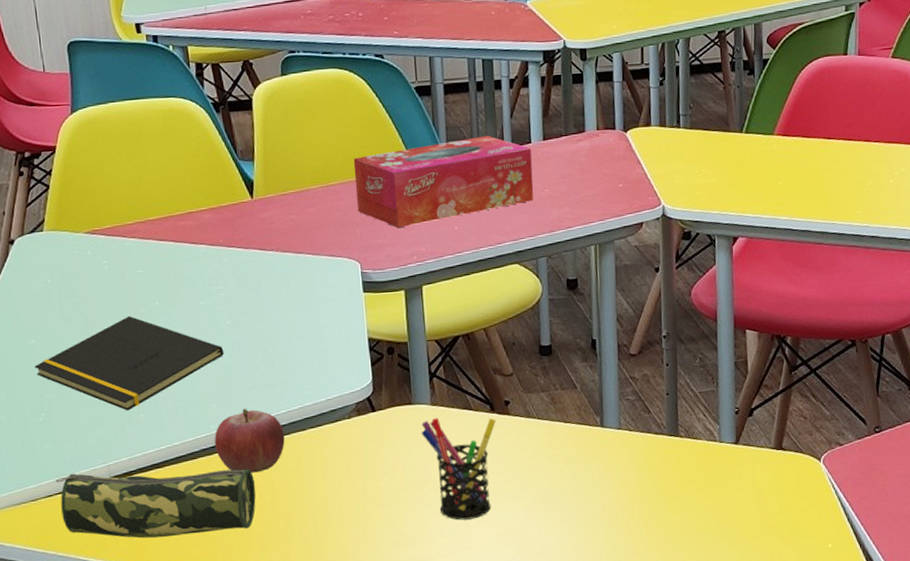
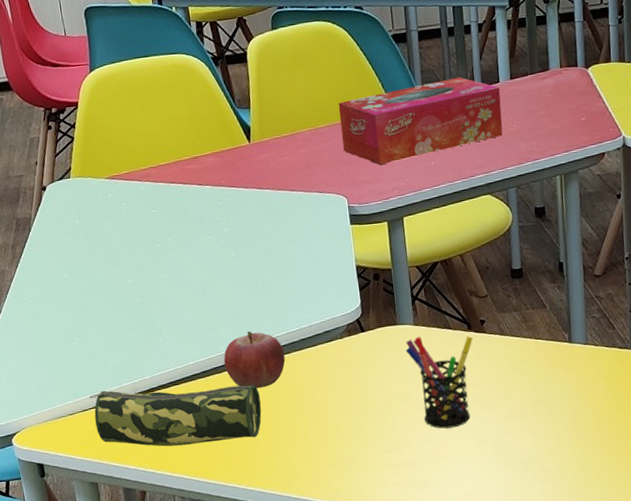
notepad: present [34,315,224,411] -> none [68,251,230,335]

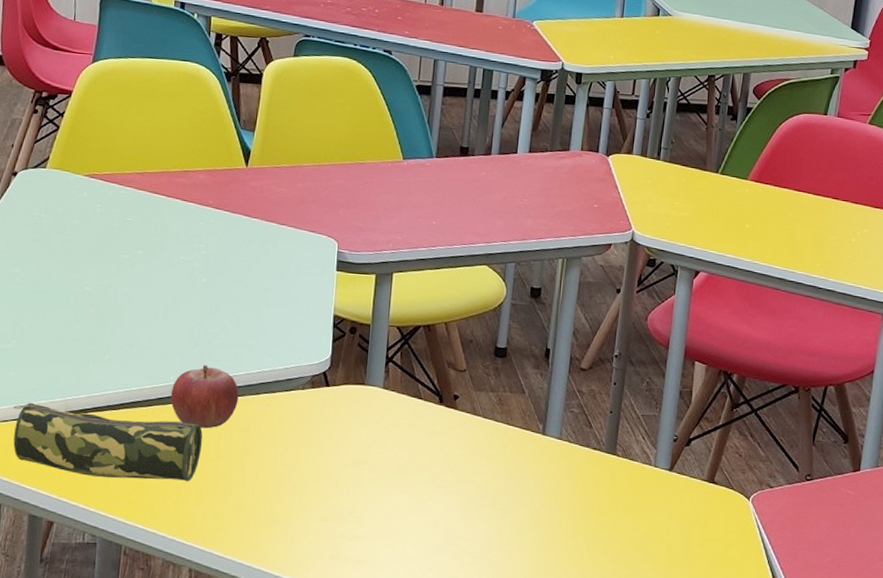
tissue box: present [338,77,503,165] -> none [343,140,517,215]
pen holder: present [405,336,473,429] -> none [369,402,443,506]

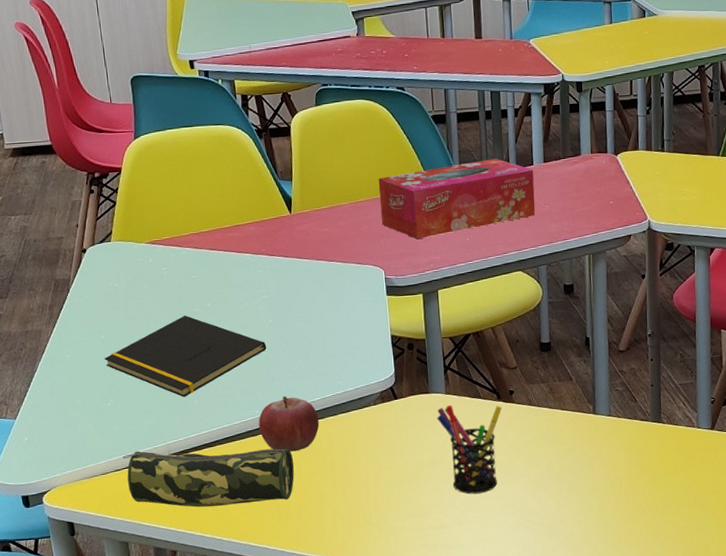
notepad: none [14,259,195,350] -> present [104,315,267,398]
tissue box: none [343,140,517,215] -> present [378,158,535,240]
pen holder: none [369,402,443,506] -> present [437,405,502,494]

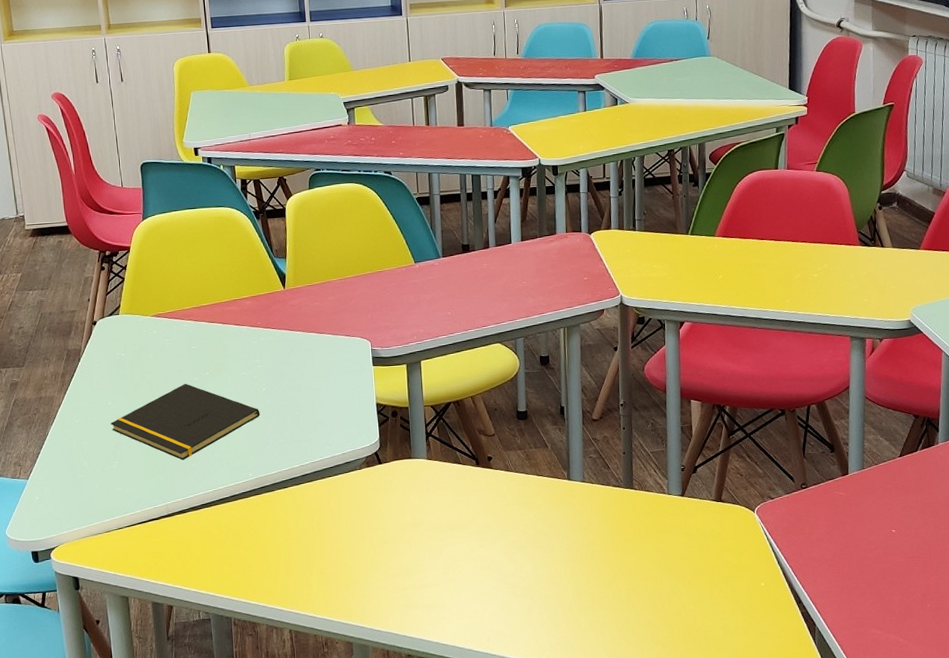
pencil case: present [122,448,294,507] -> none [125,509,284,565]
fruit: present [258,395,319,452] -> none [251,459,308,513]
tissue box: present [378,158,535,240] -> none [366,237,513,313]
pen holder: present [437,405,502,494] -> none [419,470,480,556]

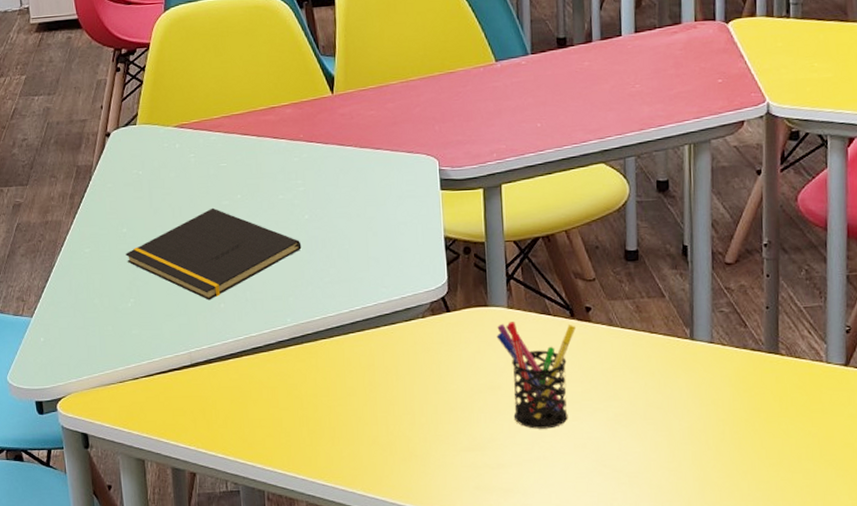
pen holder: none [419,470,480,556] -> present [496,322,576,429]

